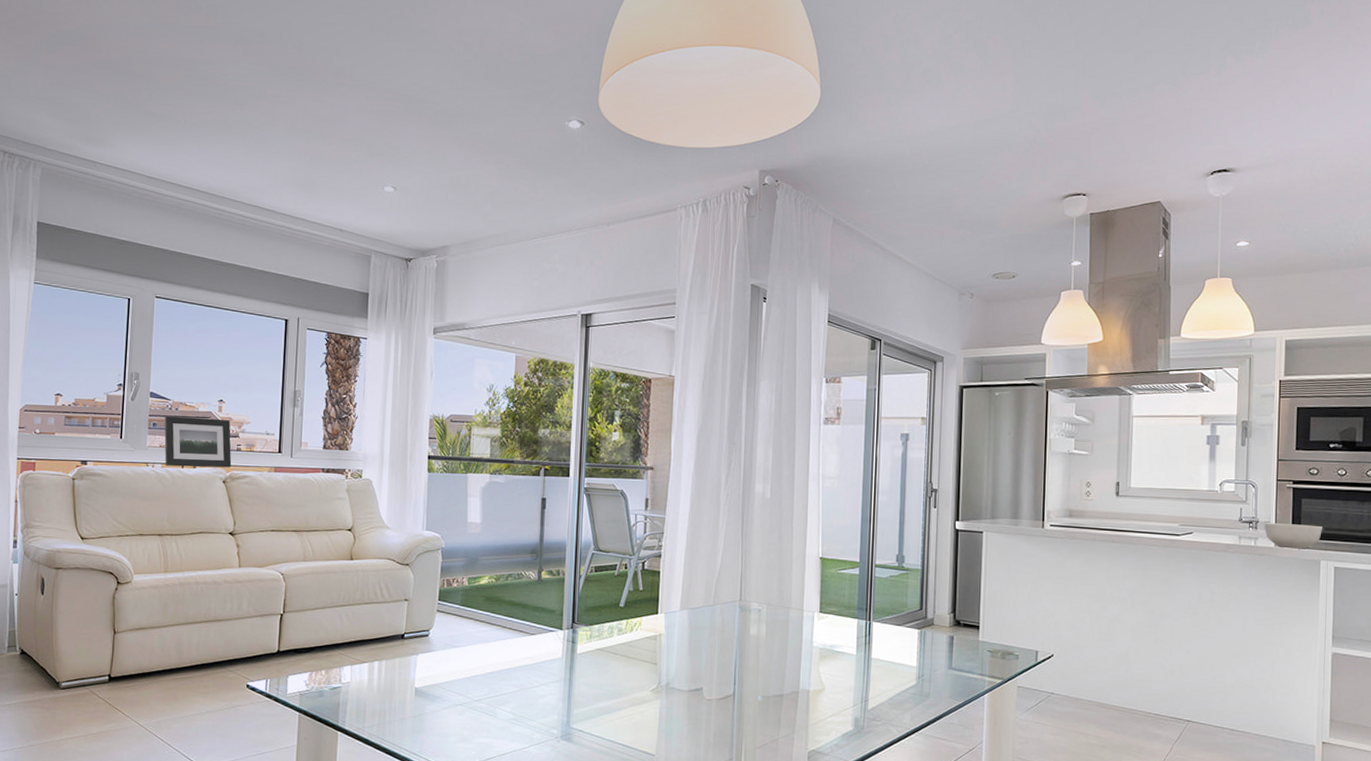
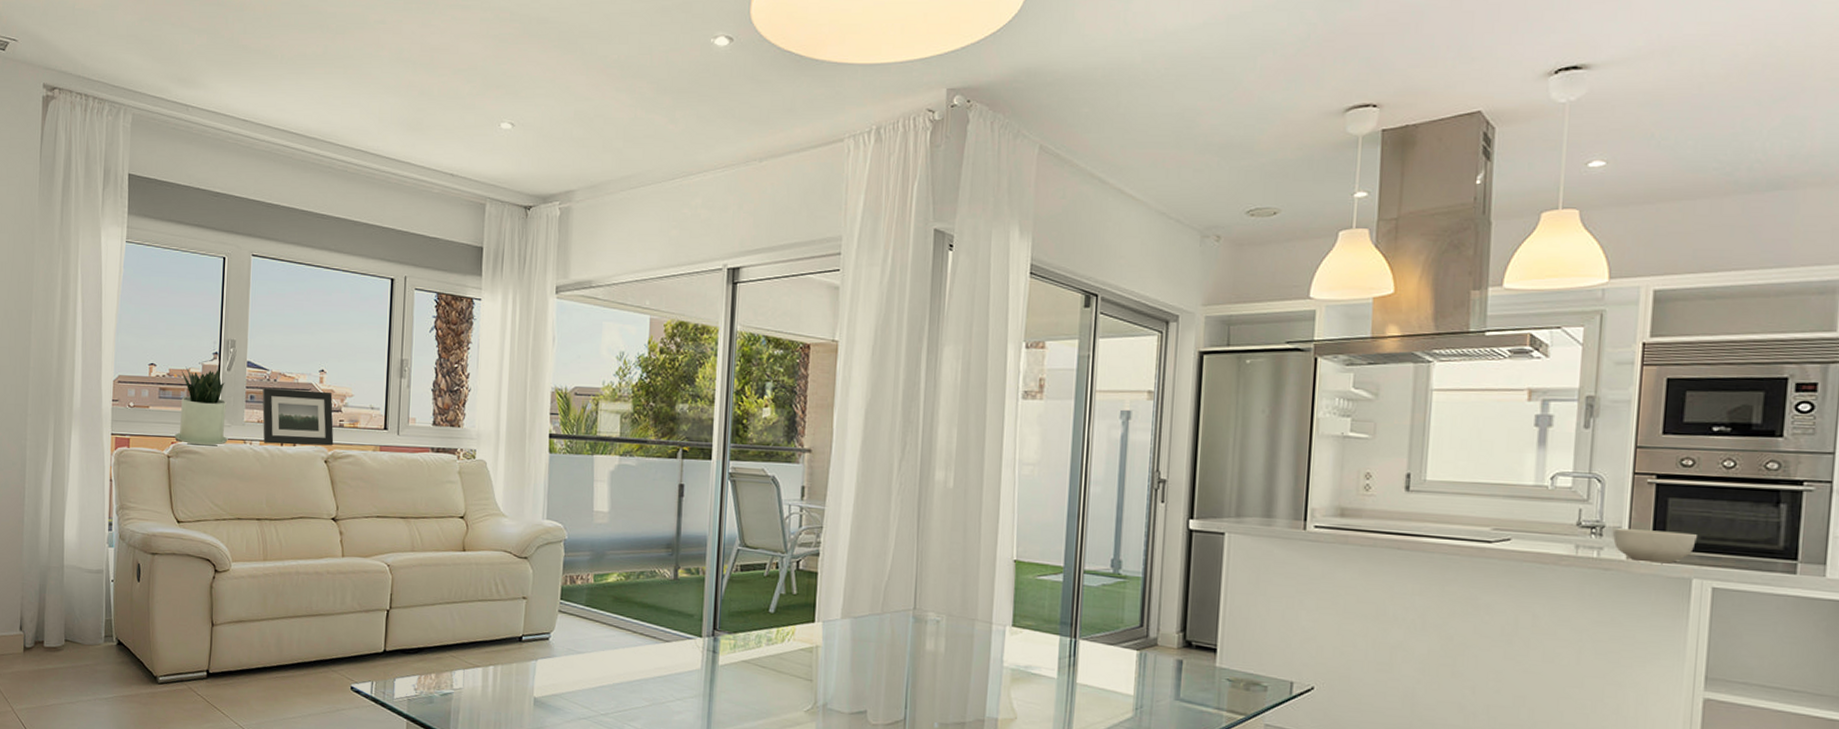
planter: none [79,396,131,469] -> present [174,366,228,446]

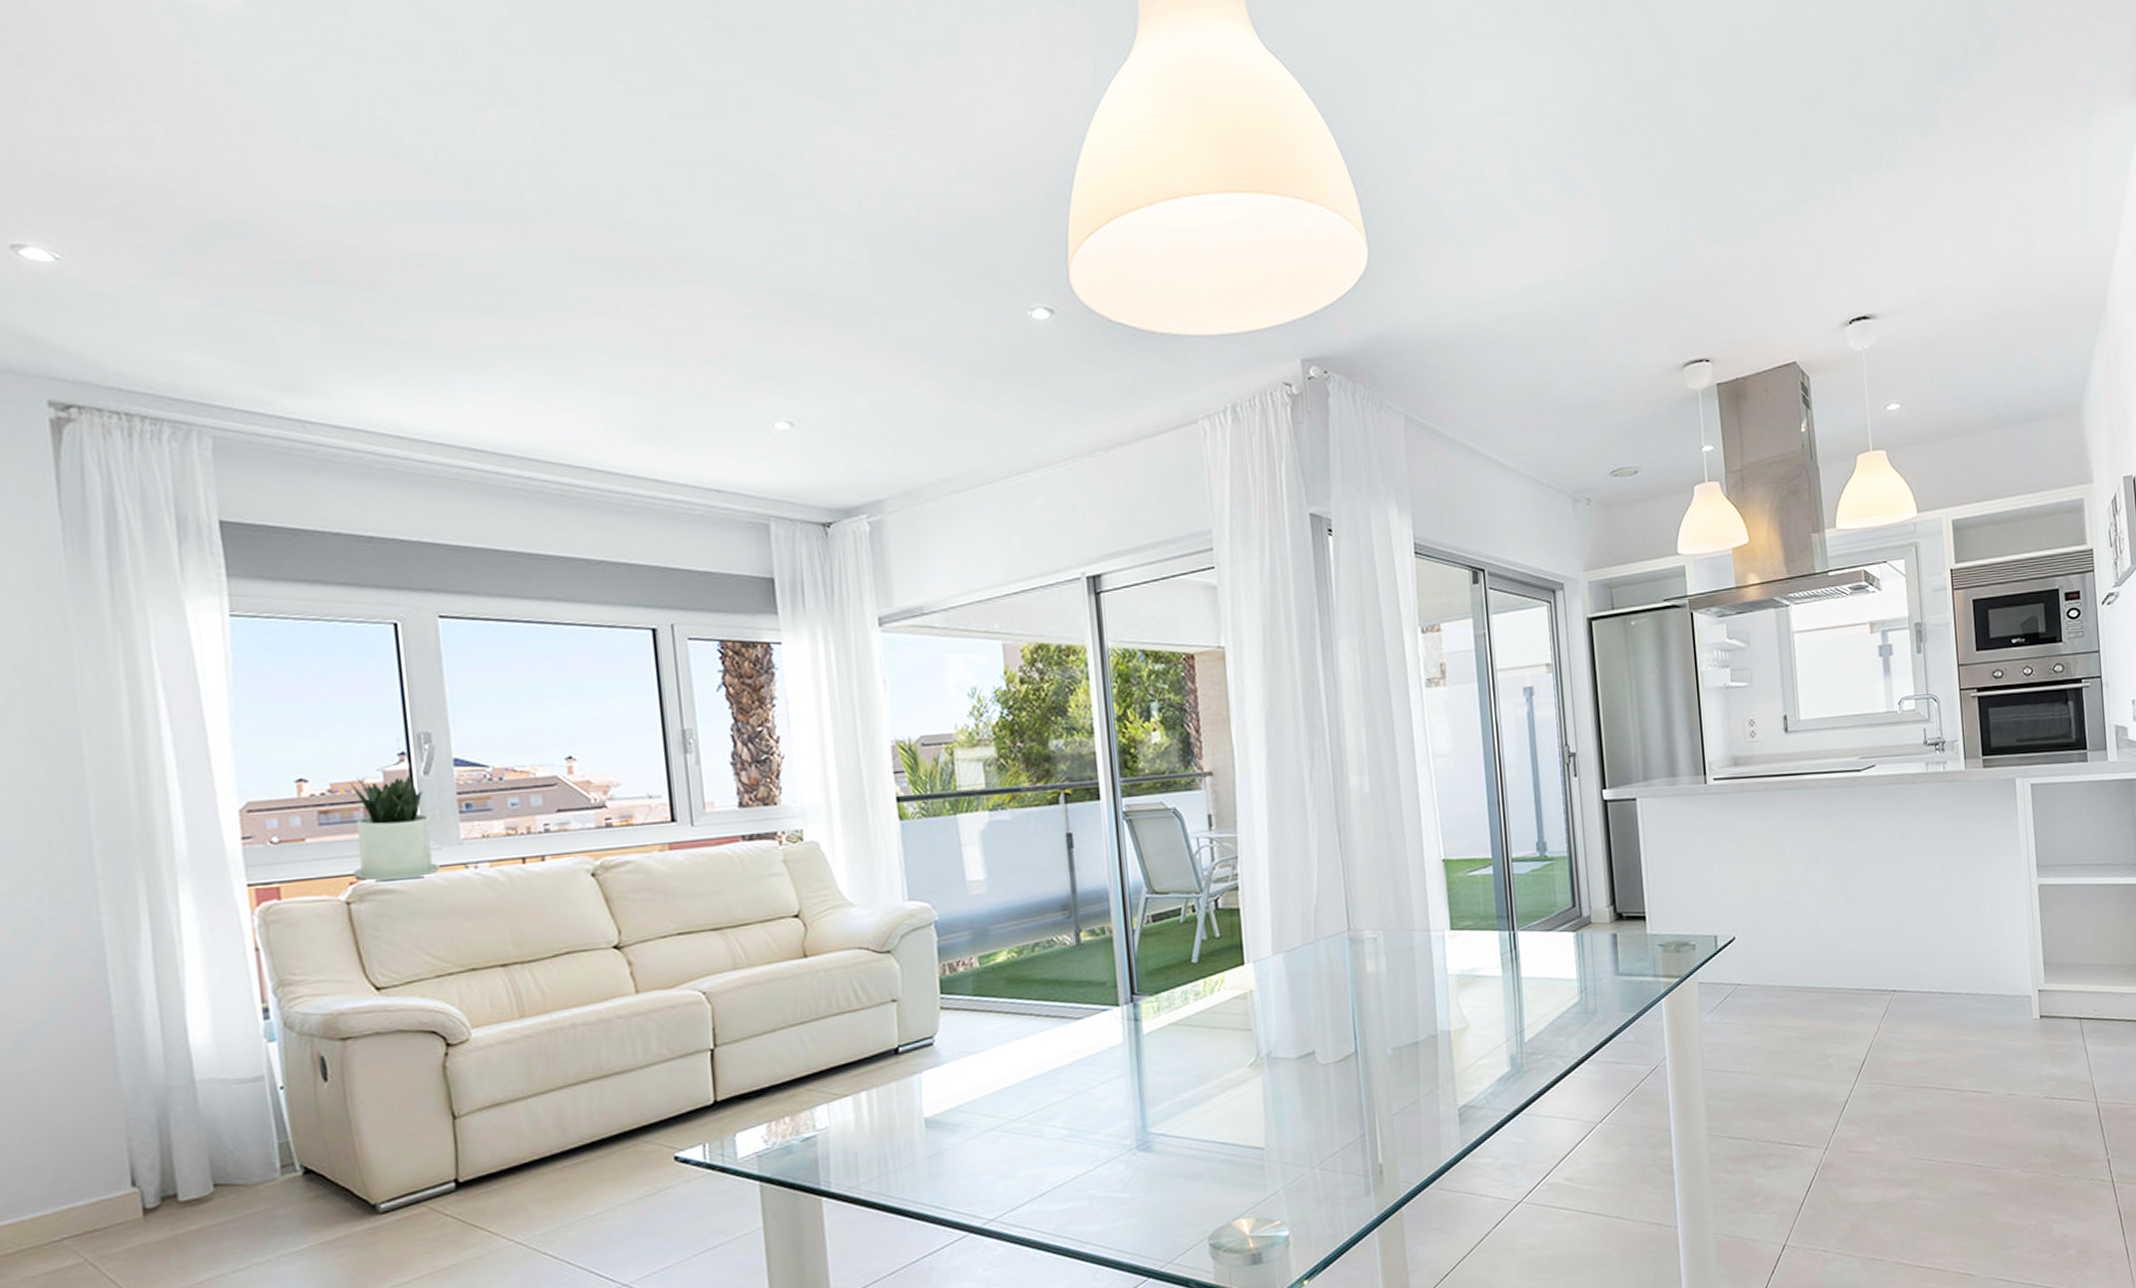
picture frame: present [262,387,334,446] -> none [483,783,601,864]
bowl: present [1612,528,1697,564] -> none [1951,737,2014,770]

